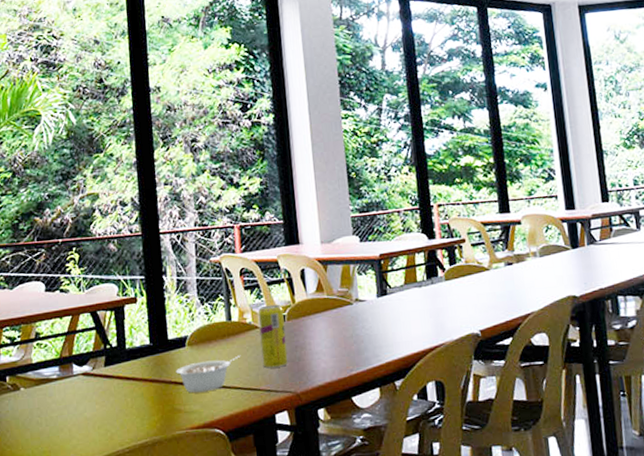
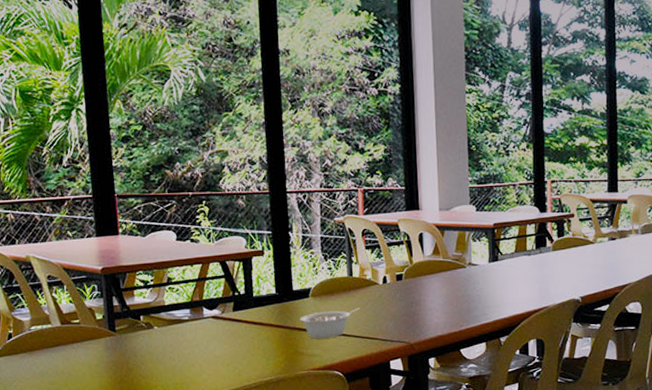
beverage can: present [258,304,288,369] -> none [377,264,404,321]

